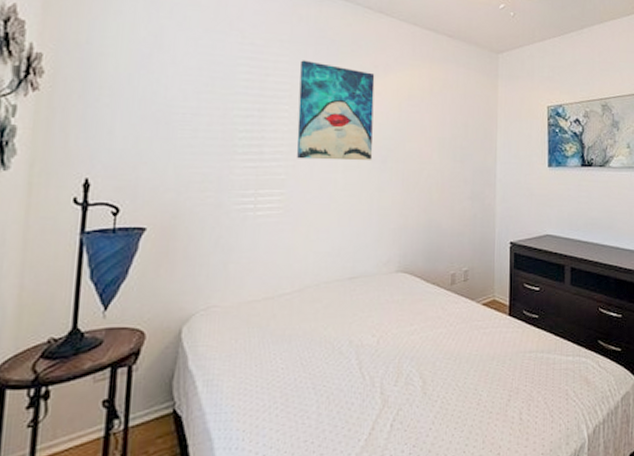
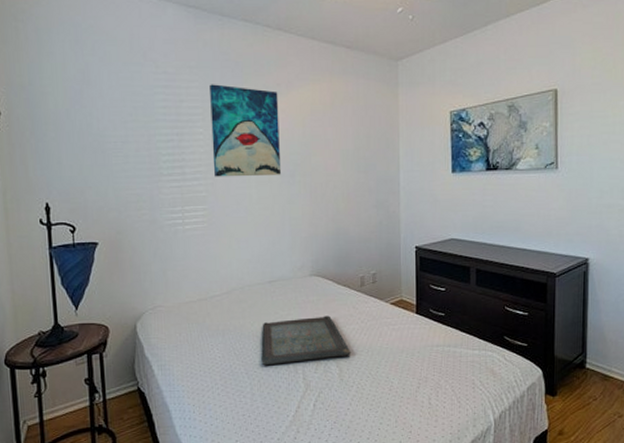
serving tray: none [333,318,436,379] -> present [261,315,351,366]

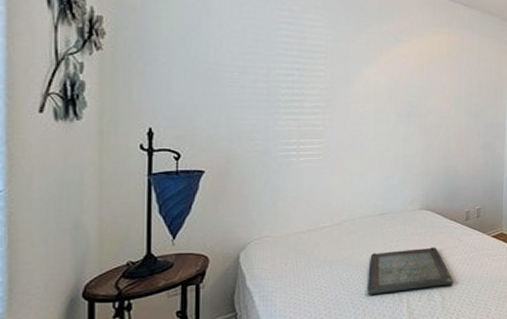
wall art: present [210,84,282,177] -> none [332,25,400,115]

